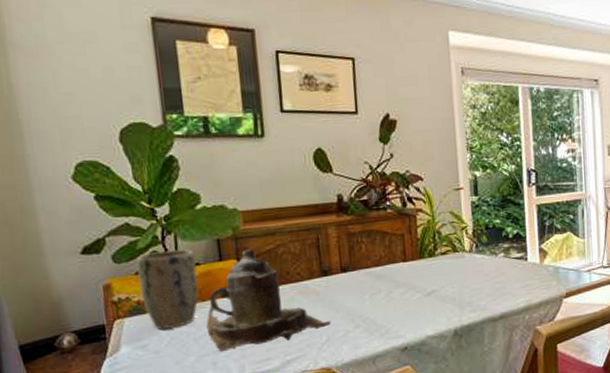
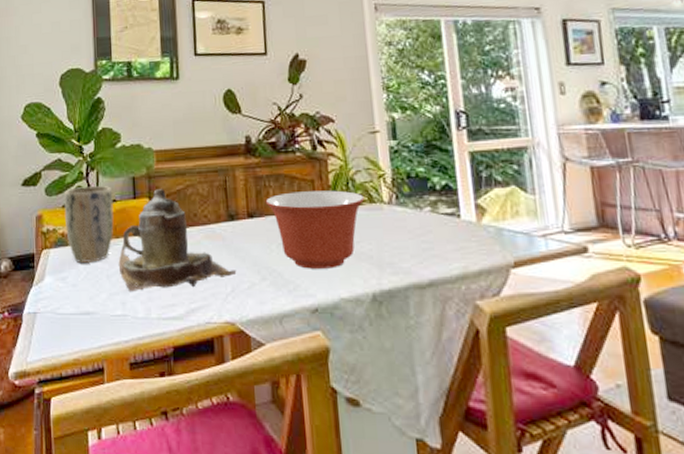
mixing bowl: none [358,242,449,314] -> present [265,190,365,269]

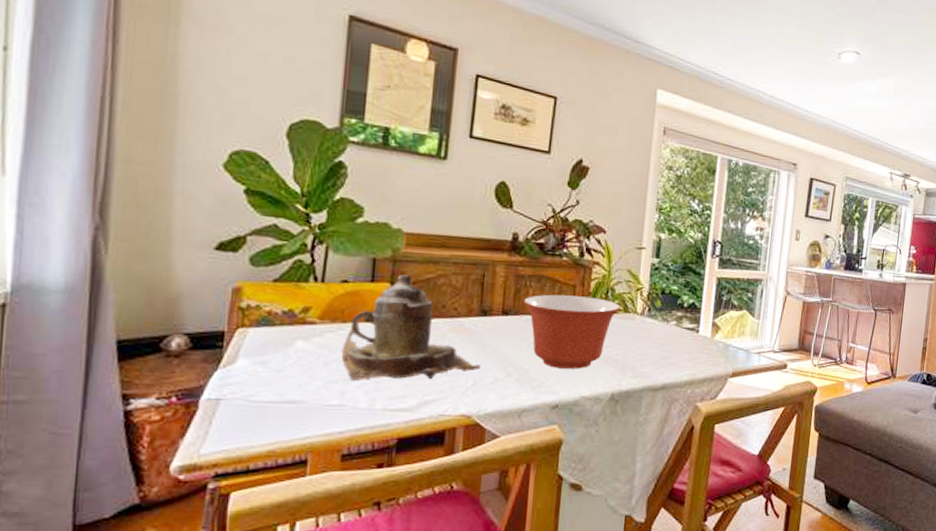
plant pot: present [64,186,114,264] -> none [274,260,345,348]

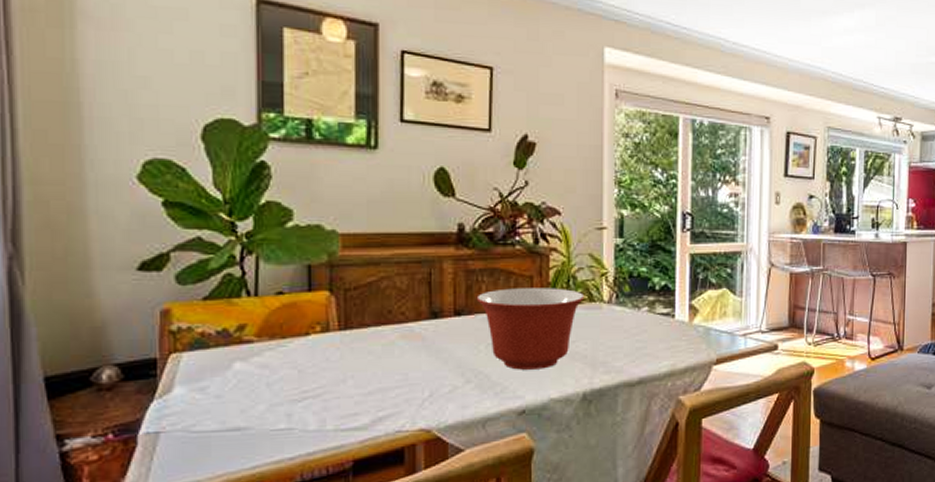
teapot: present [341,275,481,382] -> none [283,280,437,402]

